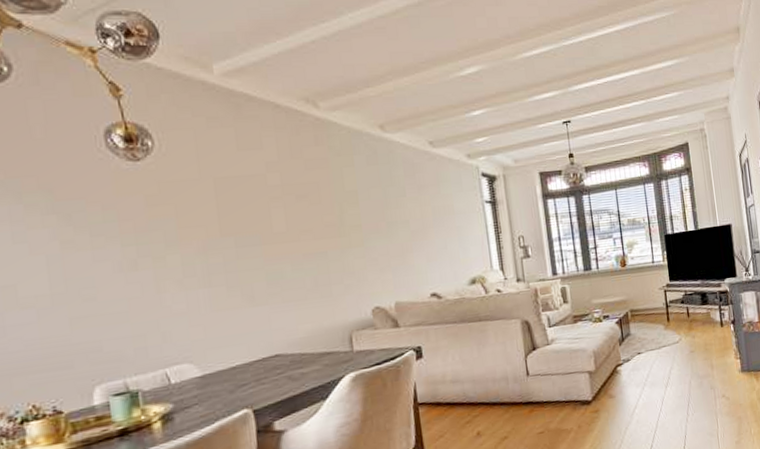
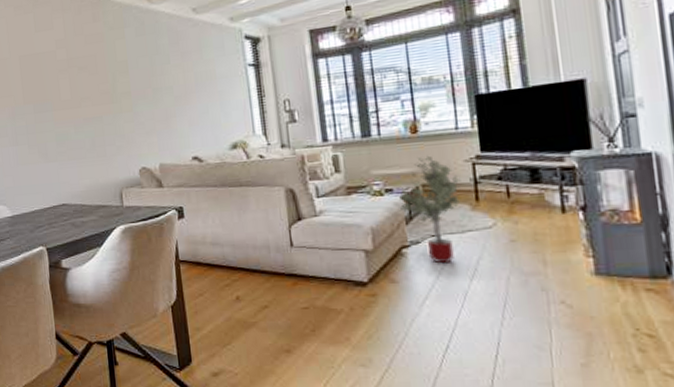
potted tree: none [612,285,657,376] -> present [397,155,461,264]

